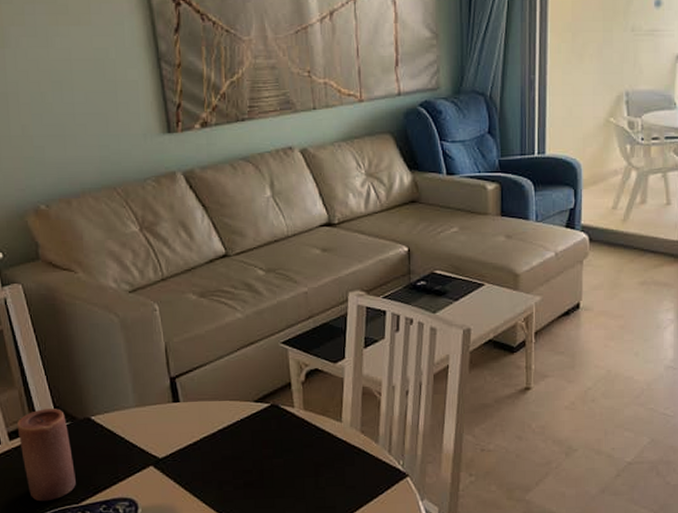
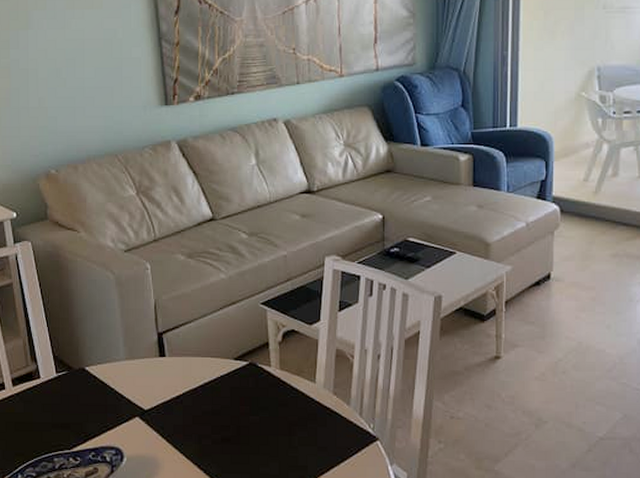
candle: present [16,408,76,502] -> none [20,358,69,446]

